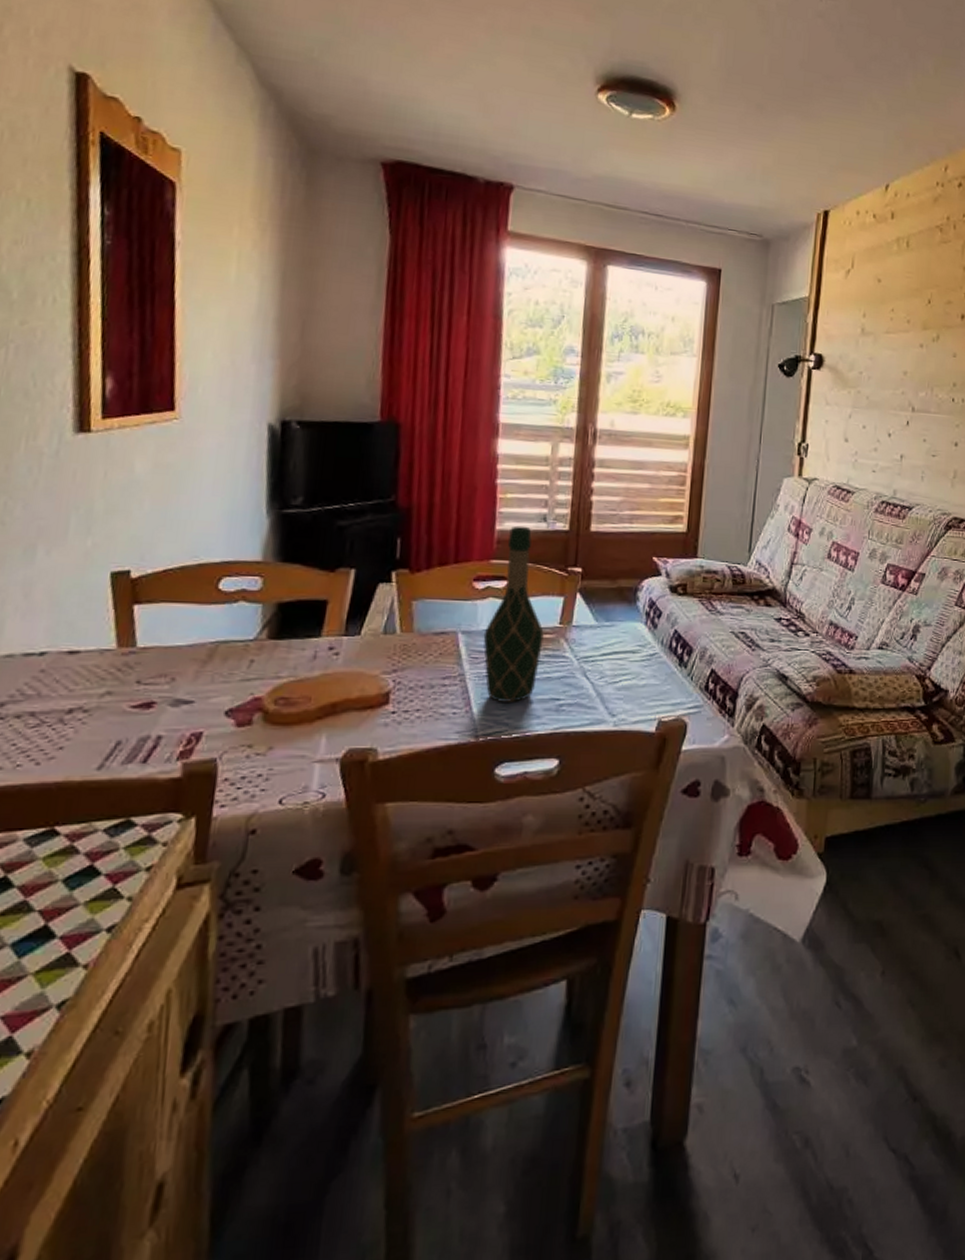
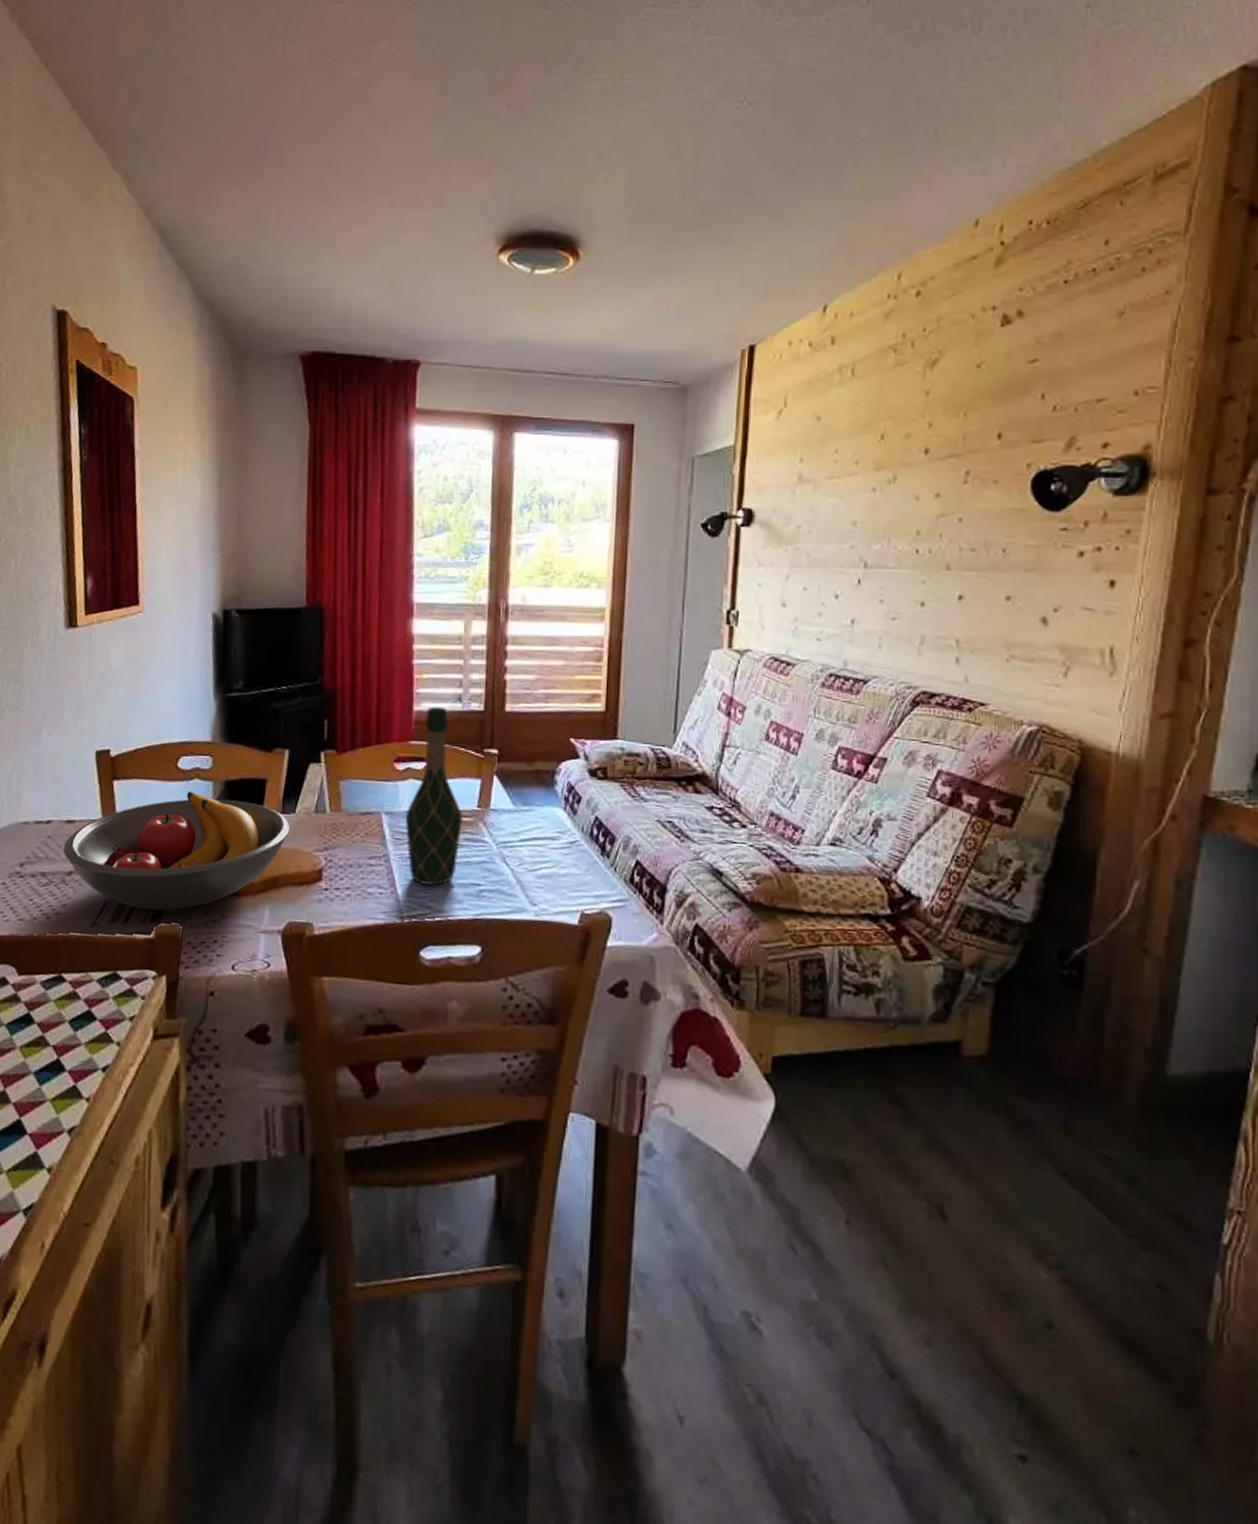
fruit bowl: none [61,614,353,746] -> present [63,790,289,911]

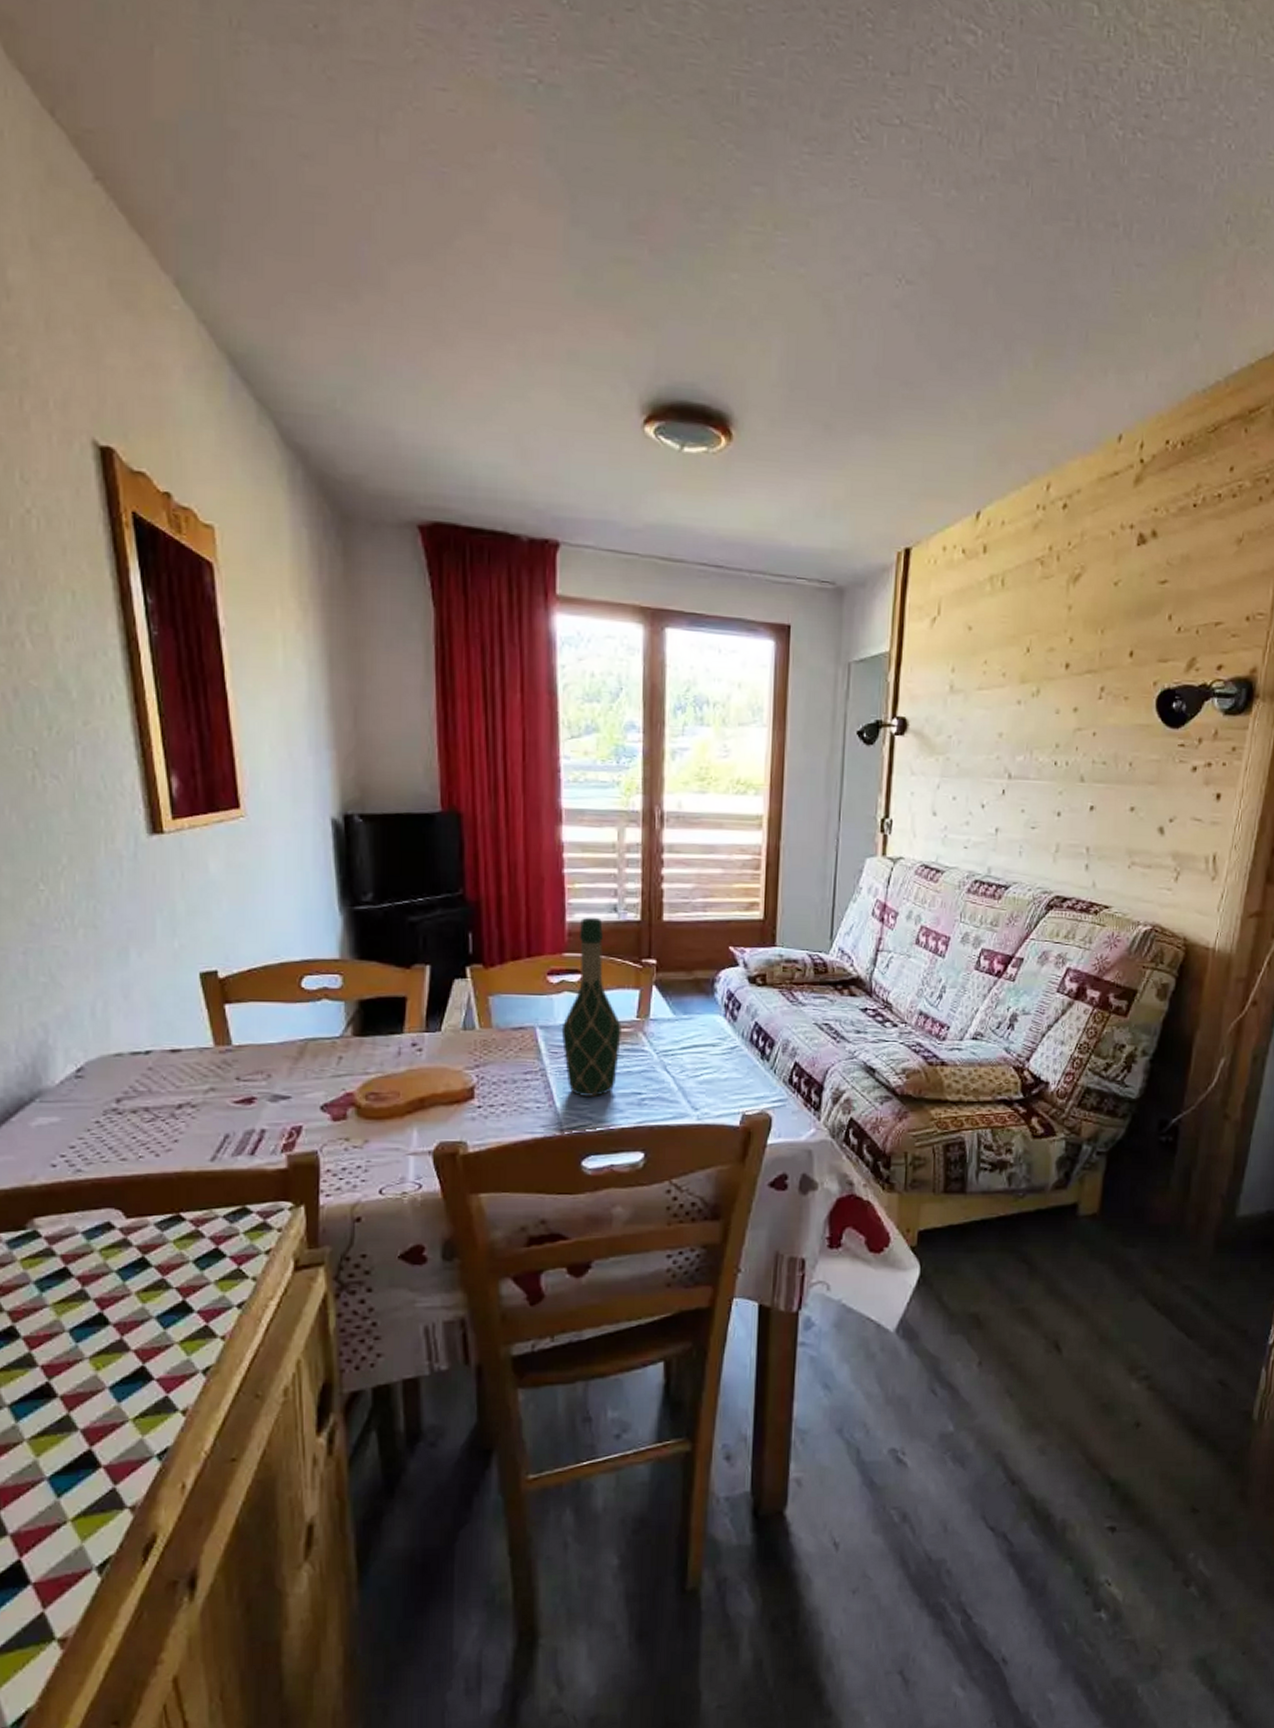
fruit bowl: present [63,790,289,911] -> none [168,1012,435,1139]

